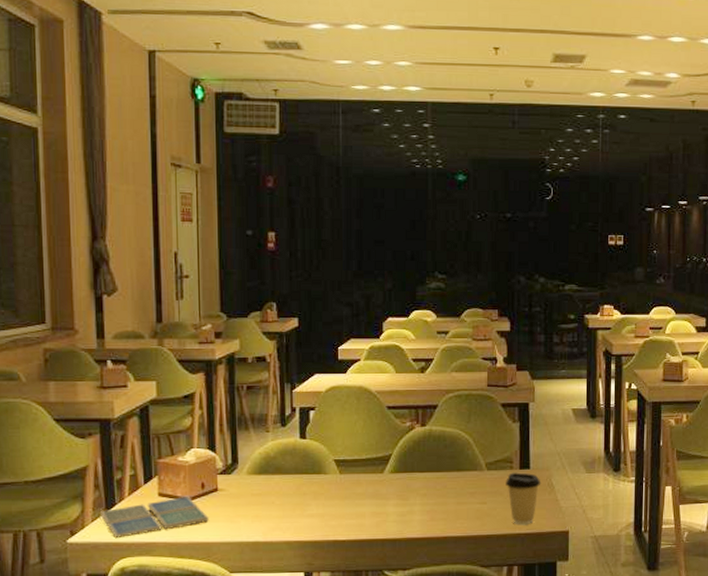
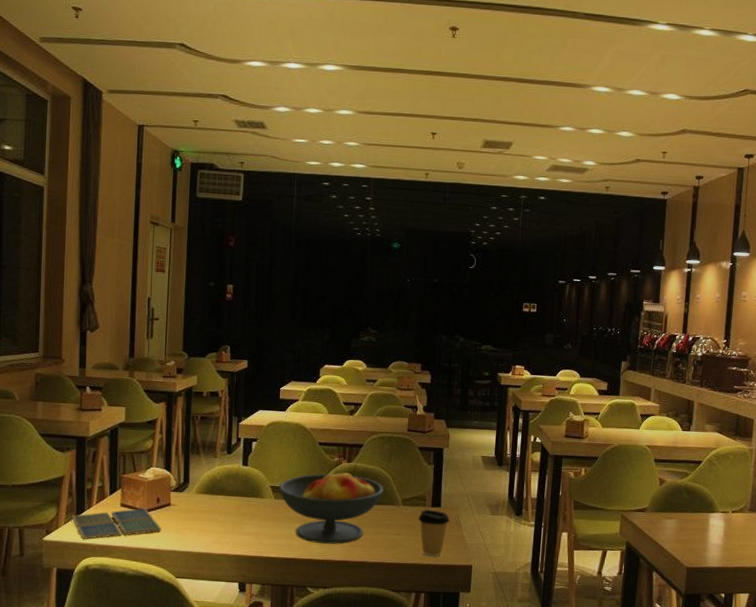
fruit bowl: none [343,435,464,520] -> present [278,469,384,544]

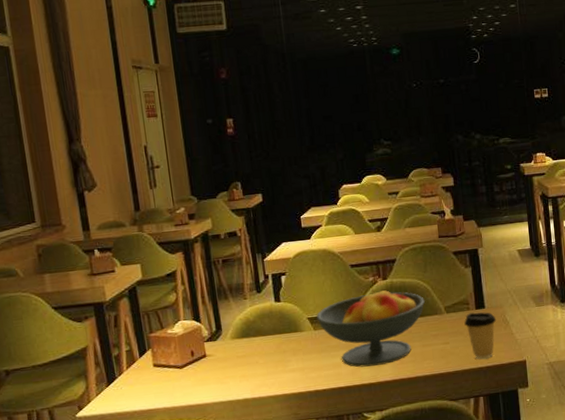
drink coaster: present [72,508,161,539] -> none [103,365,201,408]

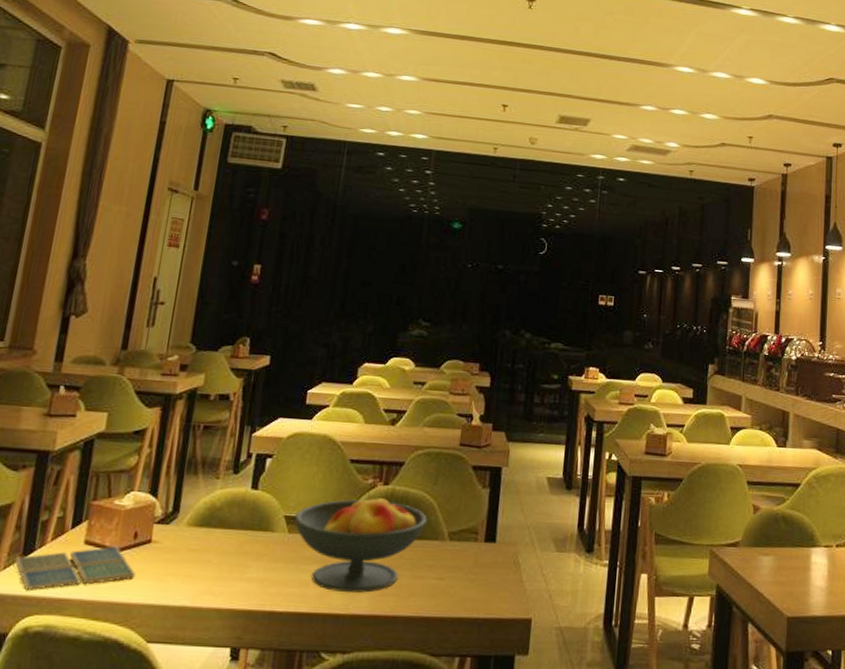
drink coaster: none [103,365,201,408] -> present [15,547,136,590]
coffee cup: present [464,312,497,360] -> none [467,545,507,609]

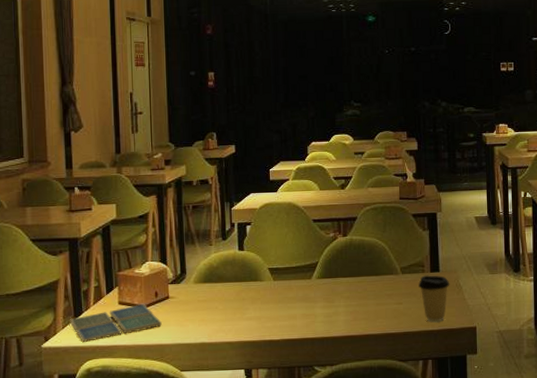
fruit bowl: present [294,493,427,593] -> none [276,244,382,321]
coffee cup: none [467,545,507,609] -> present [418,275,450,323]

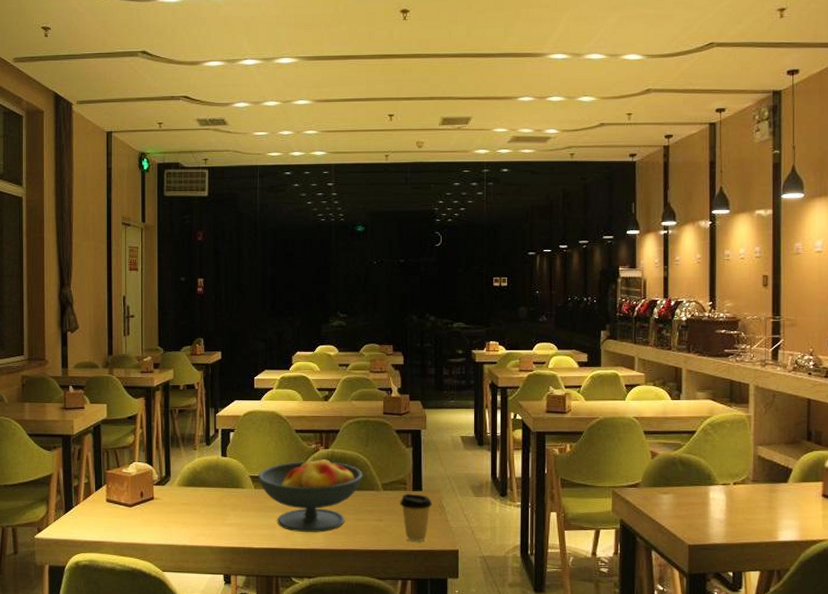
drink coaster: present [70,304,162,342] -> none [61,503,146,536]
fruit bowl: none [276,244,382,321] -> present [258,456,363,532]

